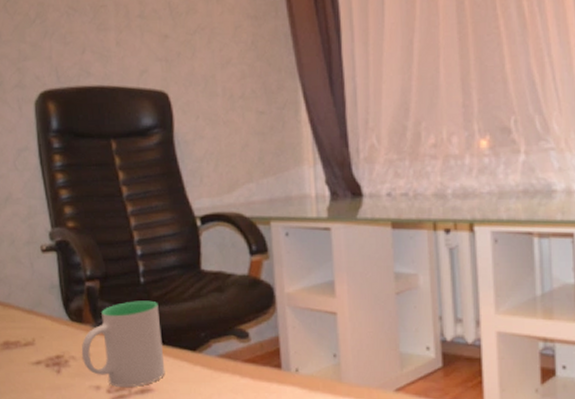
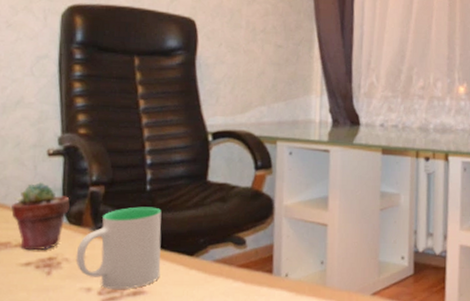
potted succulent: none [15,280,69,349] -> present [11,182,70,251]

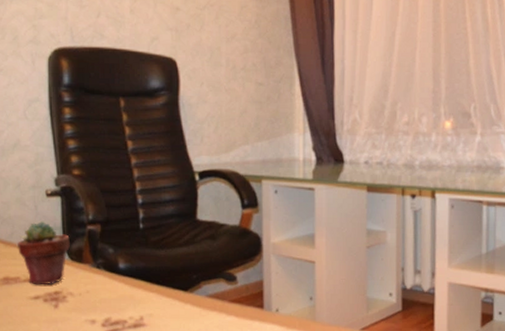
mug: present [75,206,162,289] -> none [79,244,158,322]

